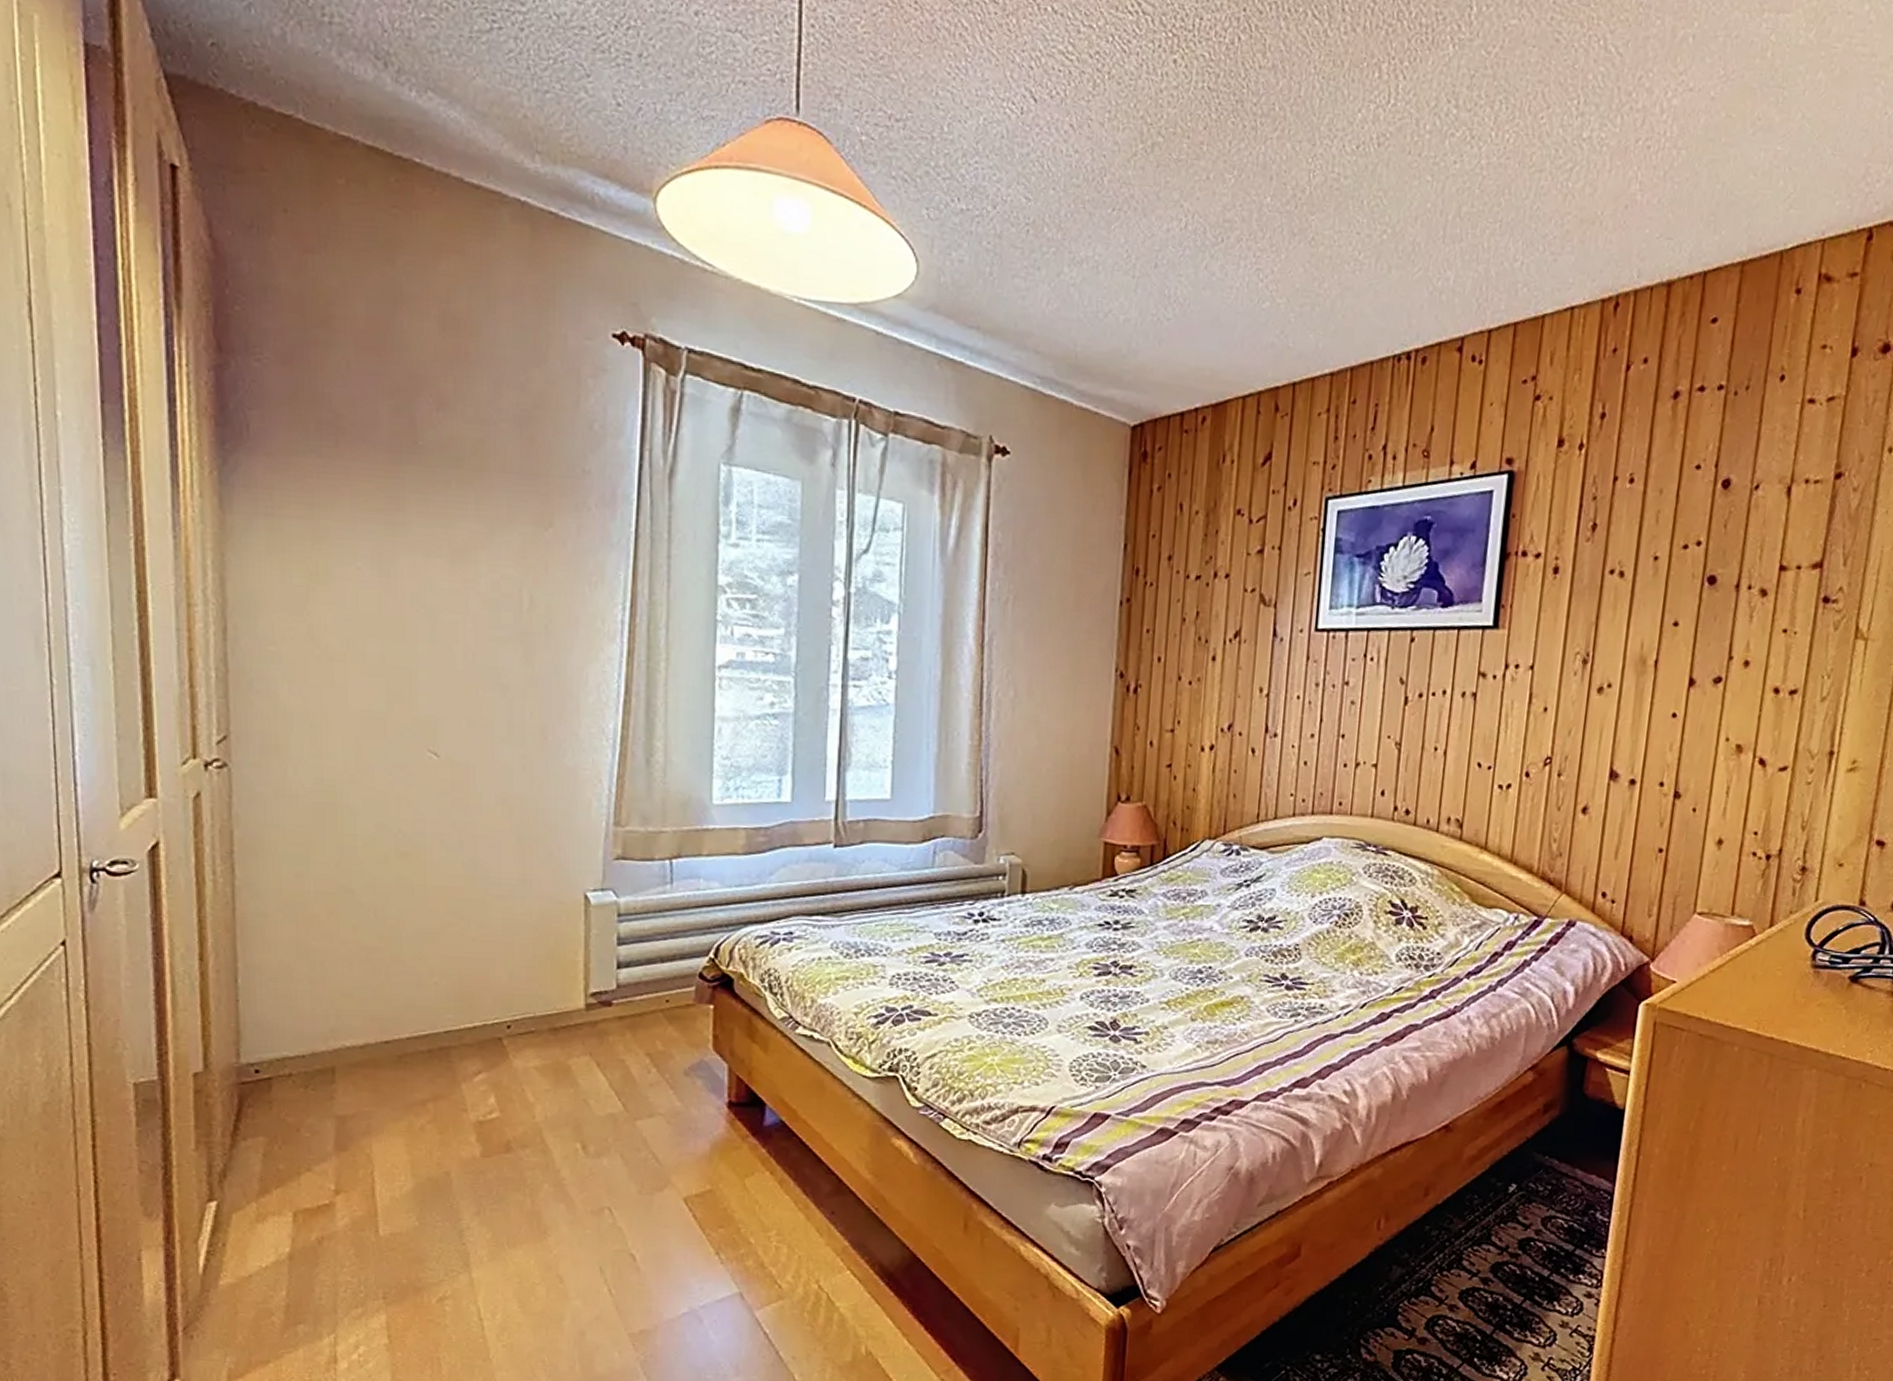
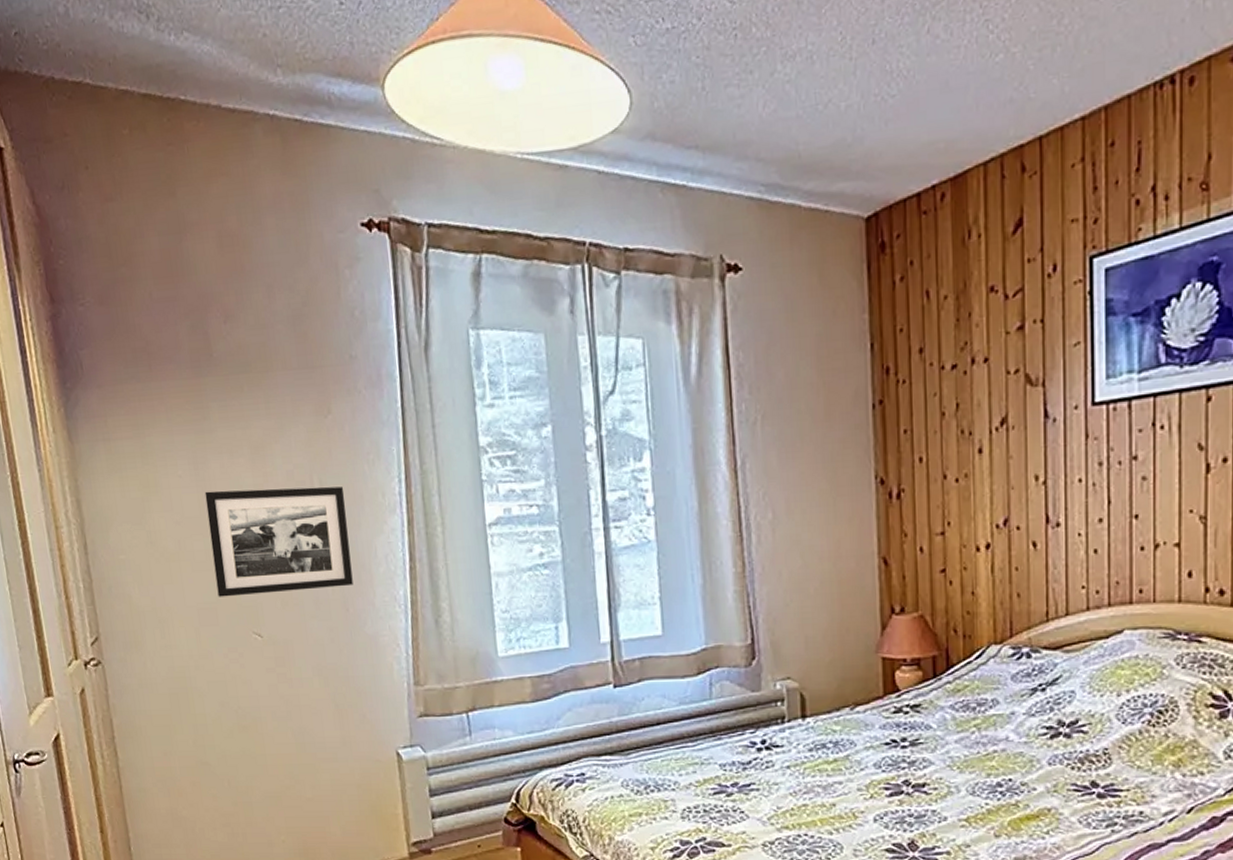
picture frame: none [388,589,556,713] -> present [205,486,353,597]

